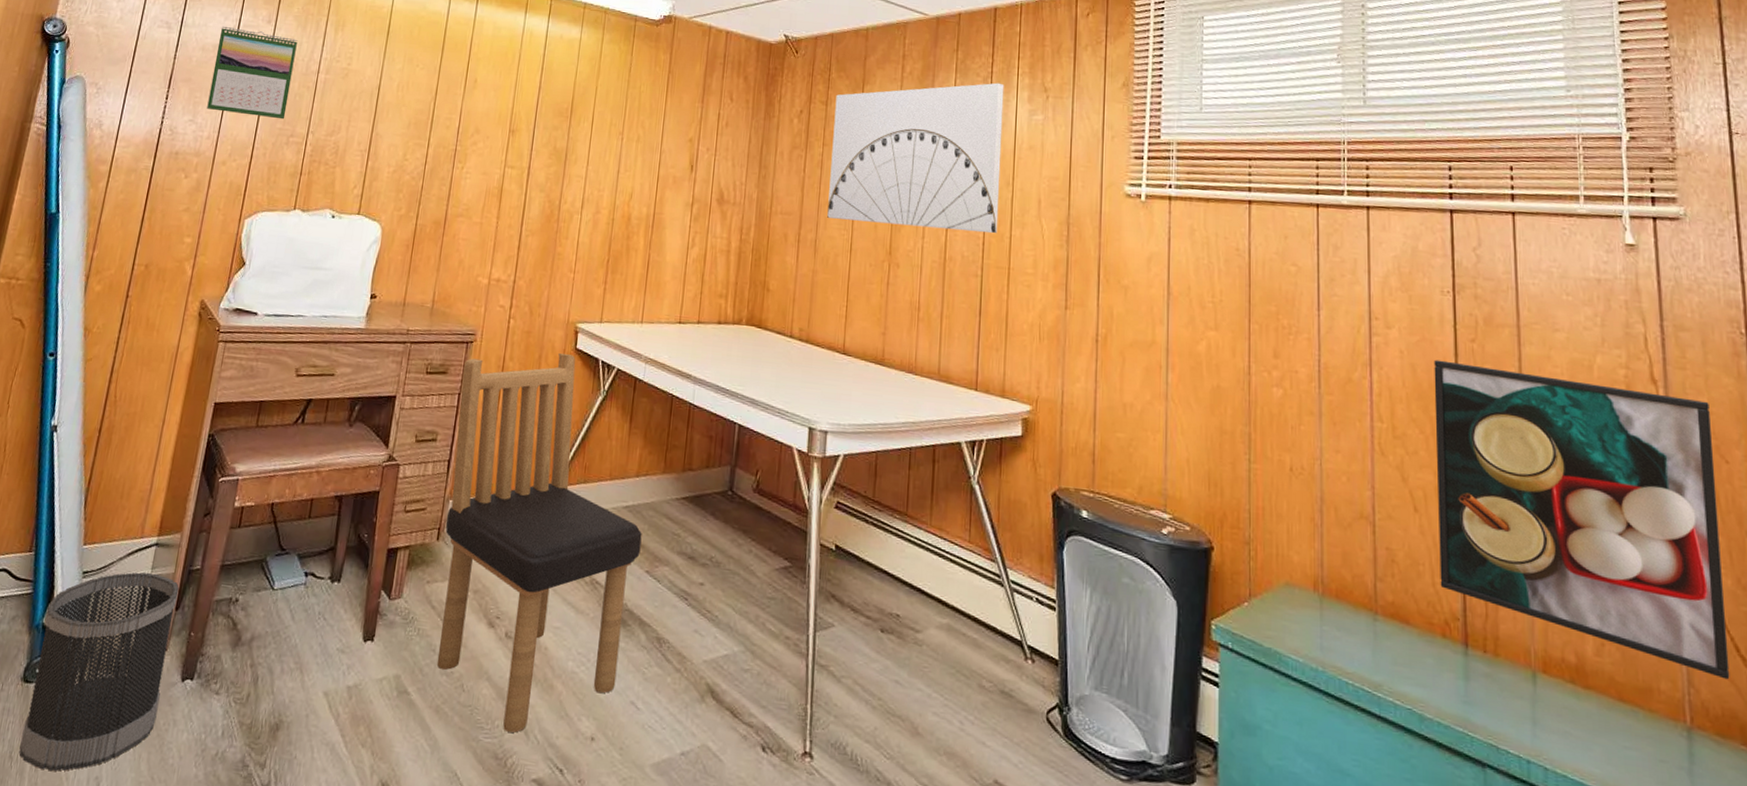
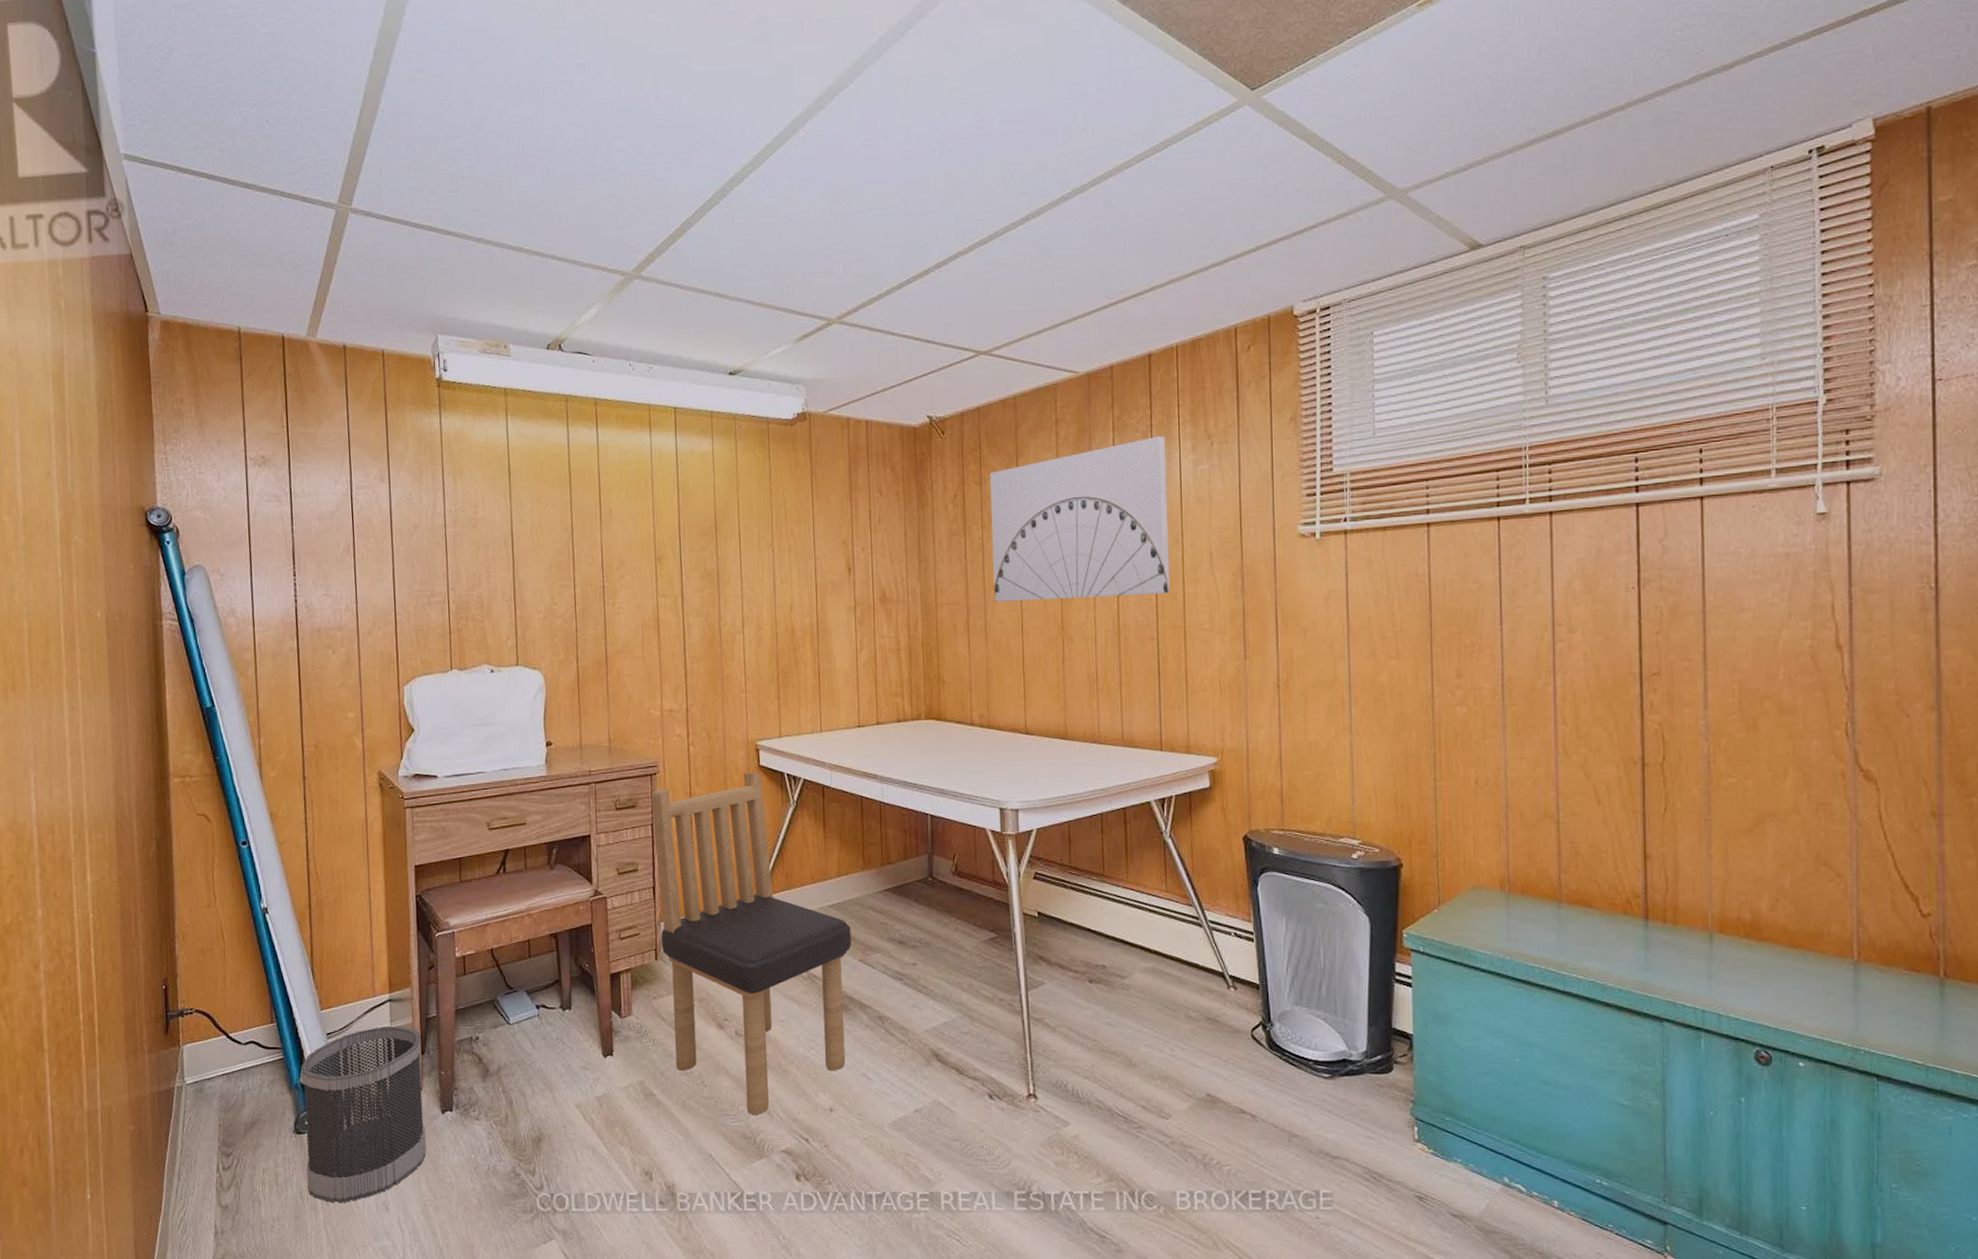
calendar: present [207,26,298,120] -> none [333,490,421,581]
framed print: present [1434,359,1730,680] -> none [1618,656,1898,915]

